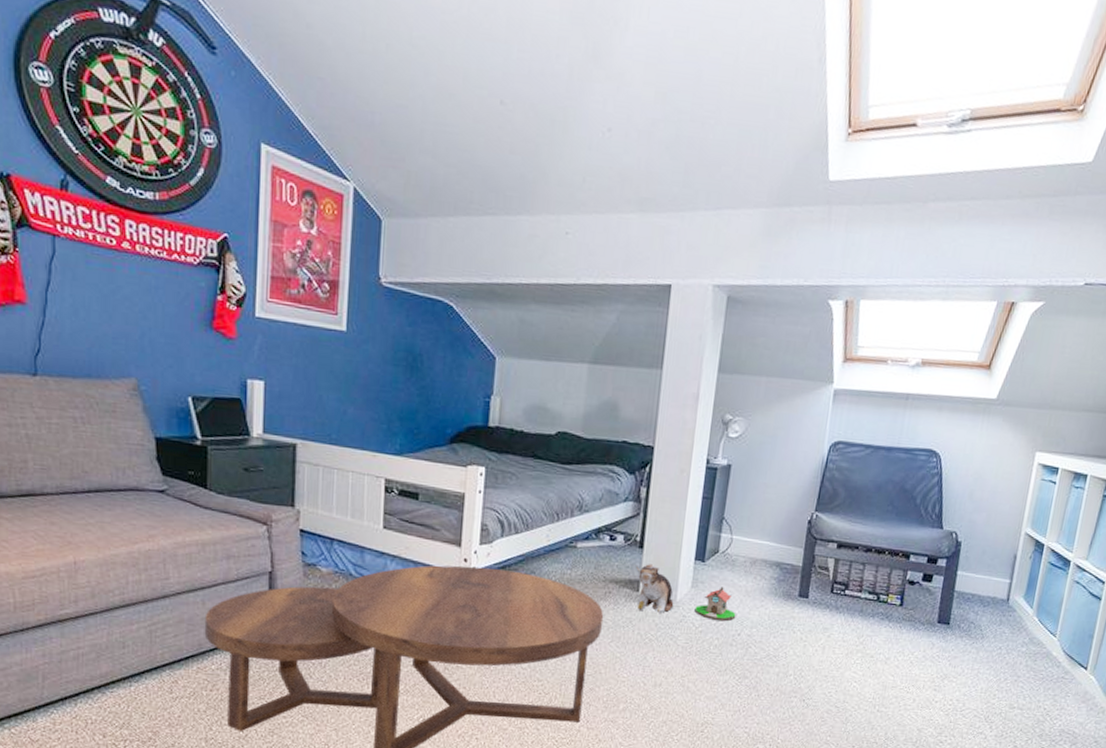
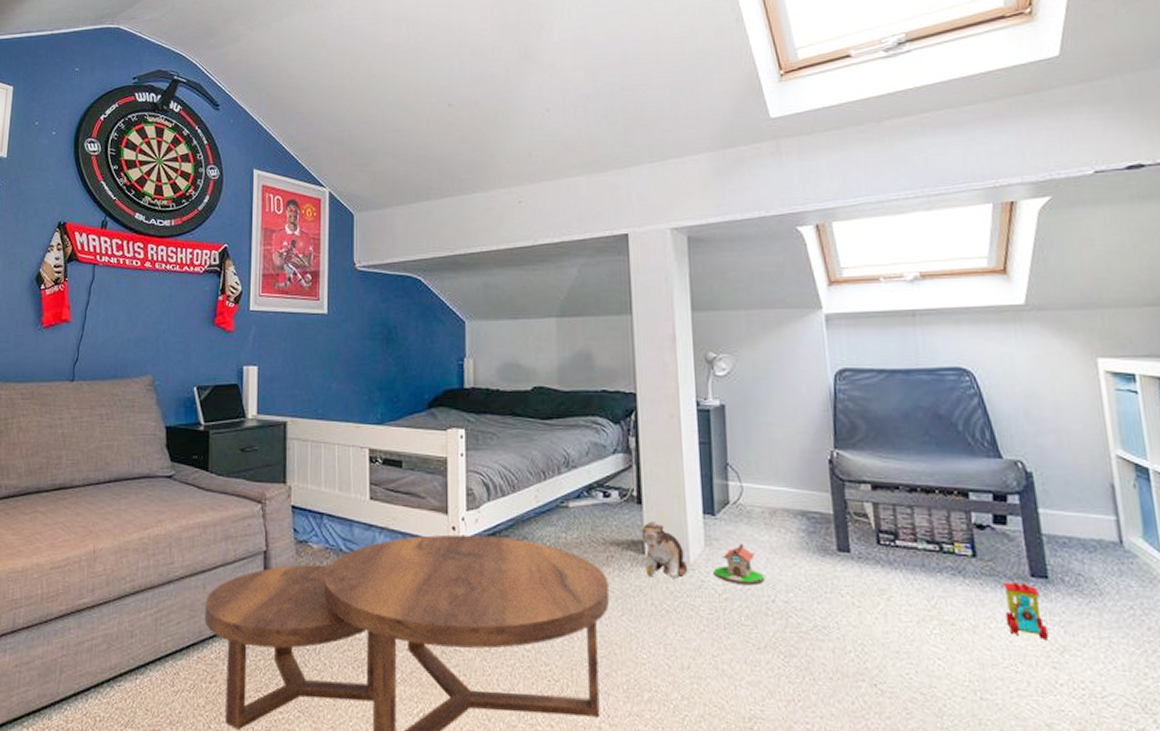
toy train: none [910,626,940,669] -> present [1003,582,1048,639]

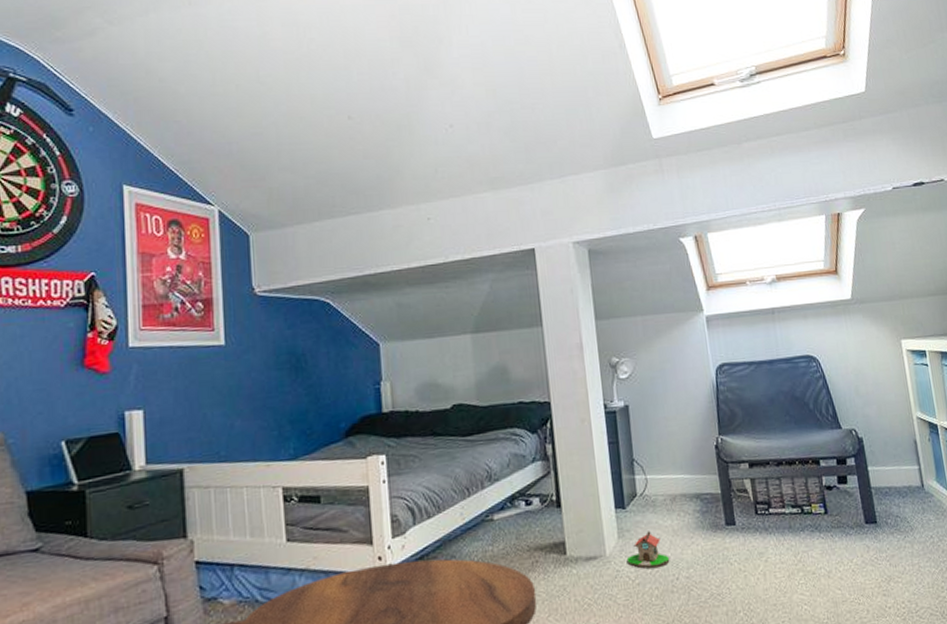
plush toy: present [638,521,688,578] -> none [558,522,605,576]
toy train: present [1003,582,1048,639] -> none [847,529,879,573]

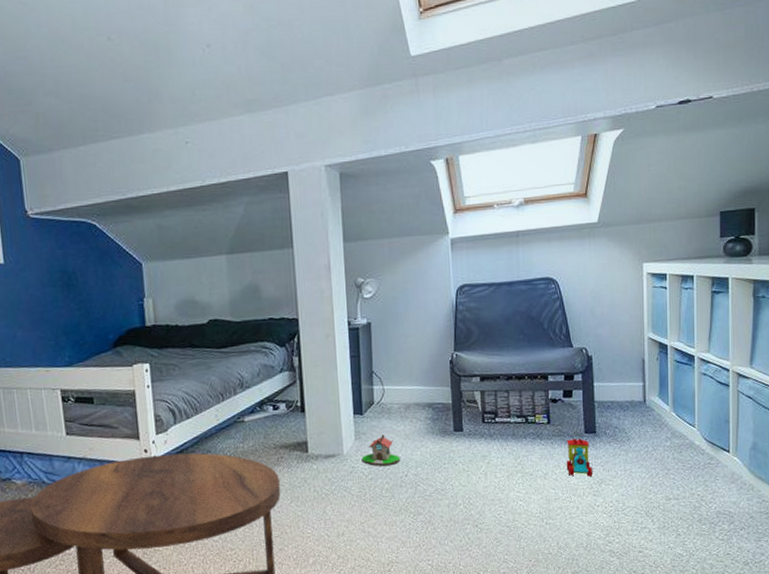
toy train: none [847,529,879,573] -> present [566,438,592,476]

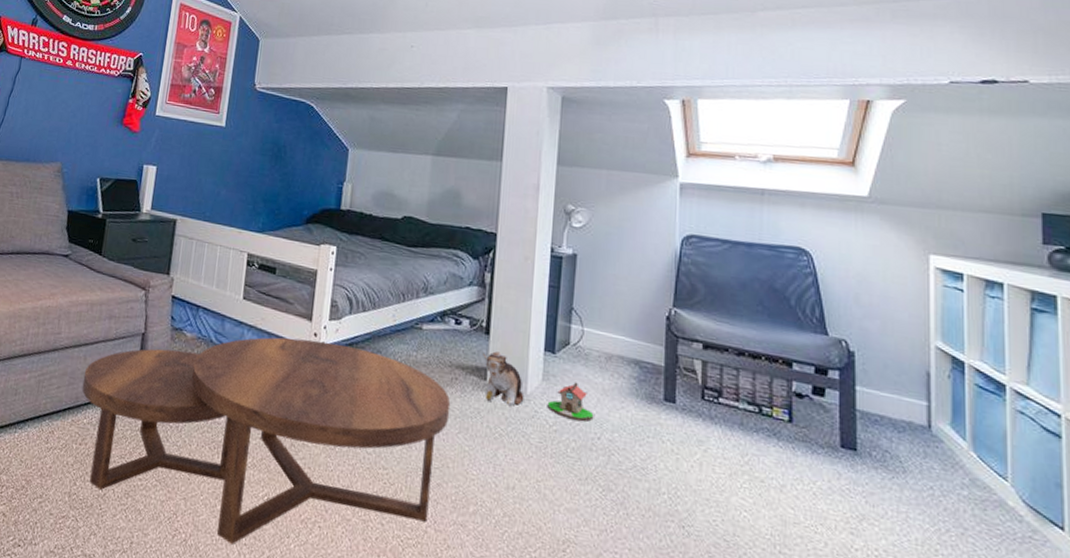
plush toy: none [302,425,342,470] -> present [483,351,524,406]
toy train: present [566,438,592,476] -> none [812,449,849,506]

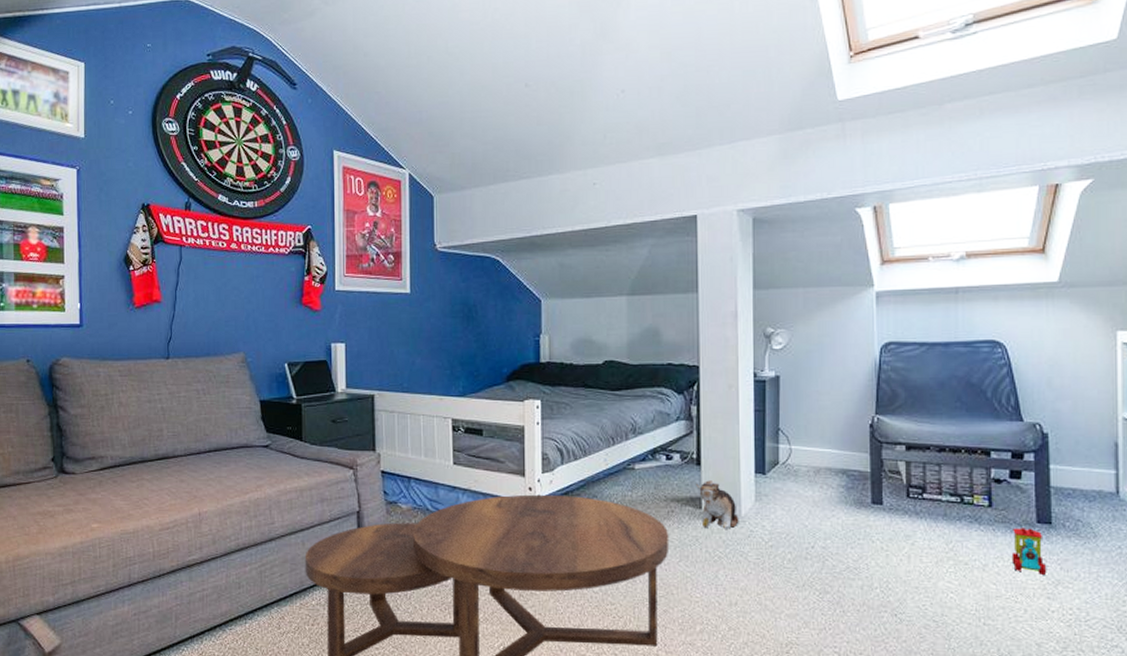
toy house: present [547,382,594,422] -> none [762,498,807,534]
toy train: none [812,449,849,506] -> present [1011,528,1046,575]

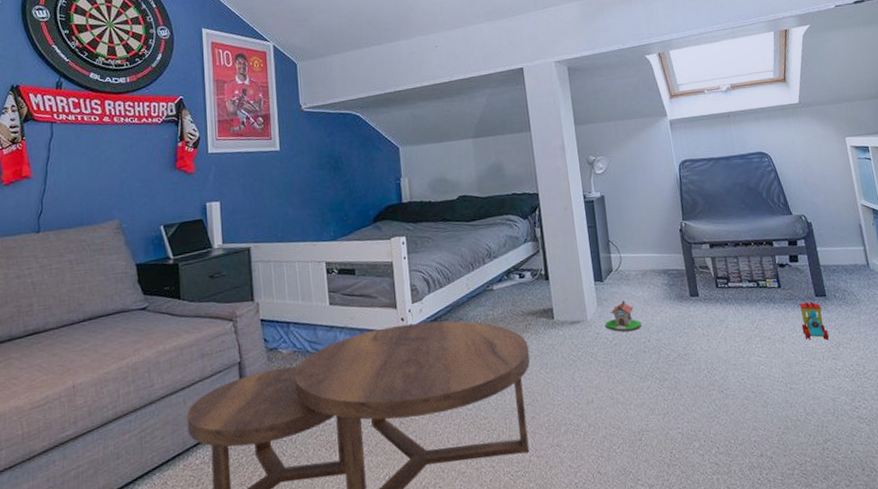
plush toy: present [696,480,739,529] -> none [547,292,587,336]
toy house: none [762,498,807,534] -> present [605,300,642,332]

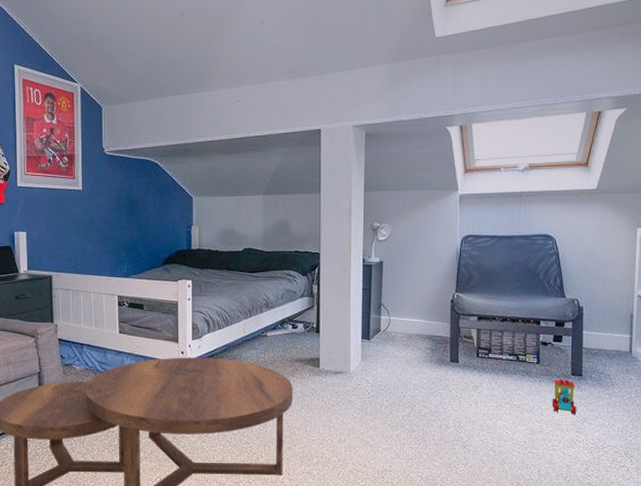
toy house: present [605,300,642,332] -> none [366,358,400,386]

